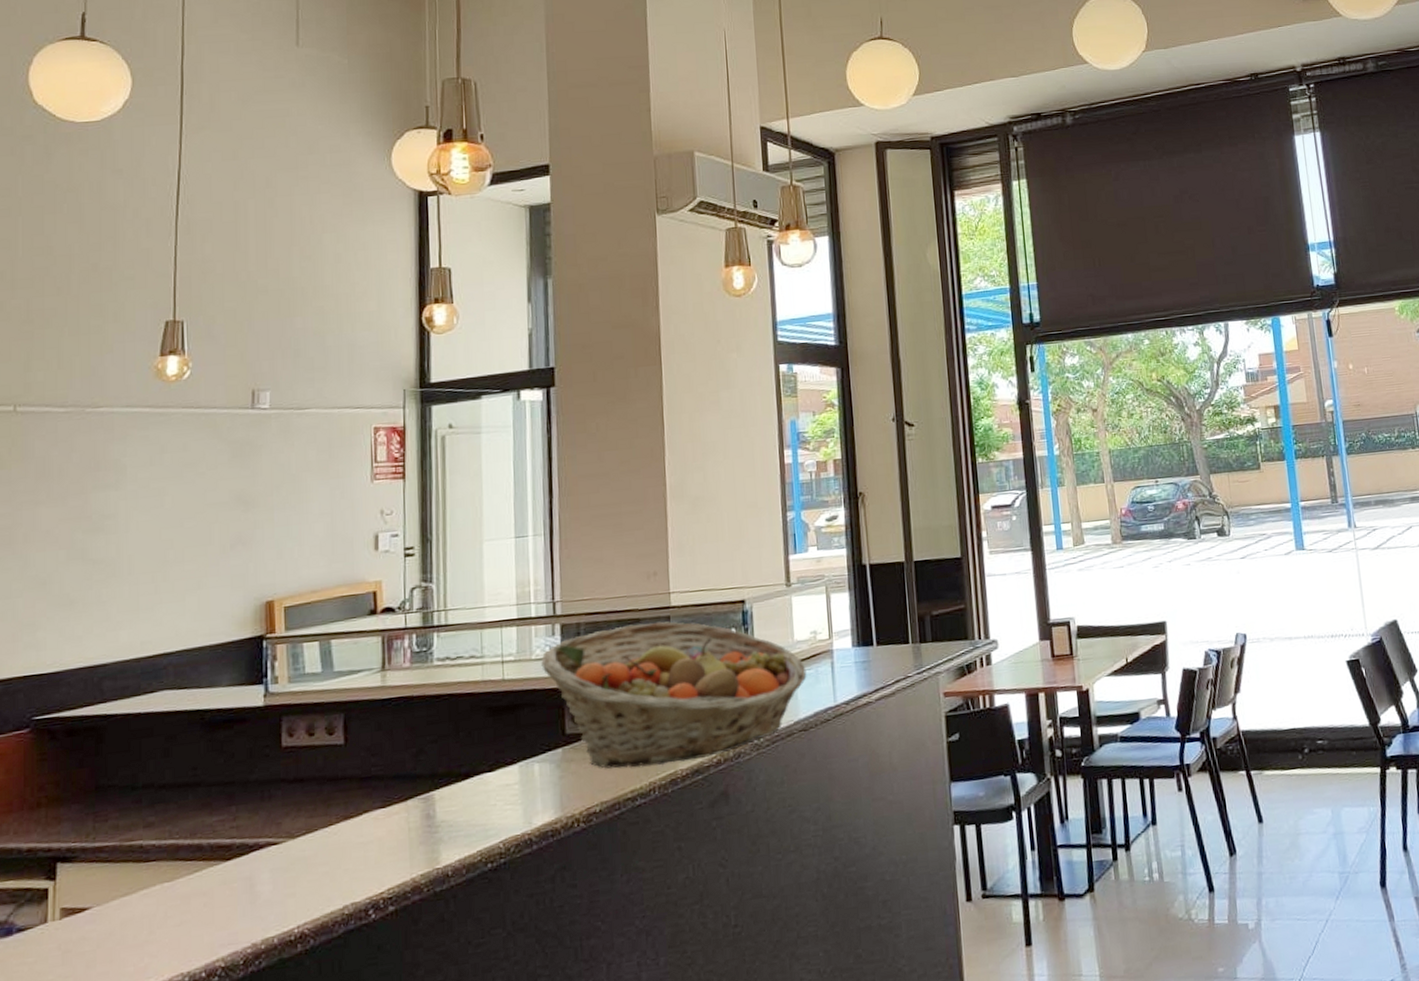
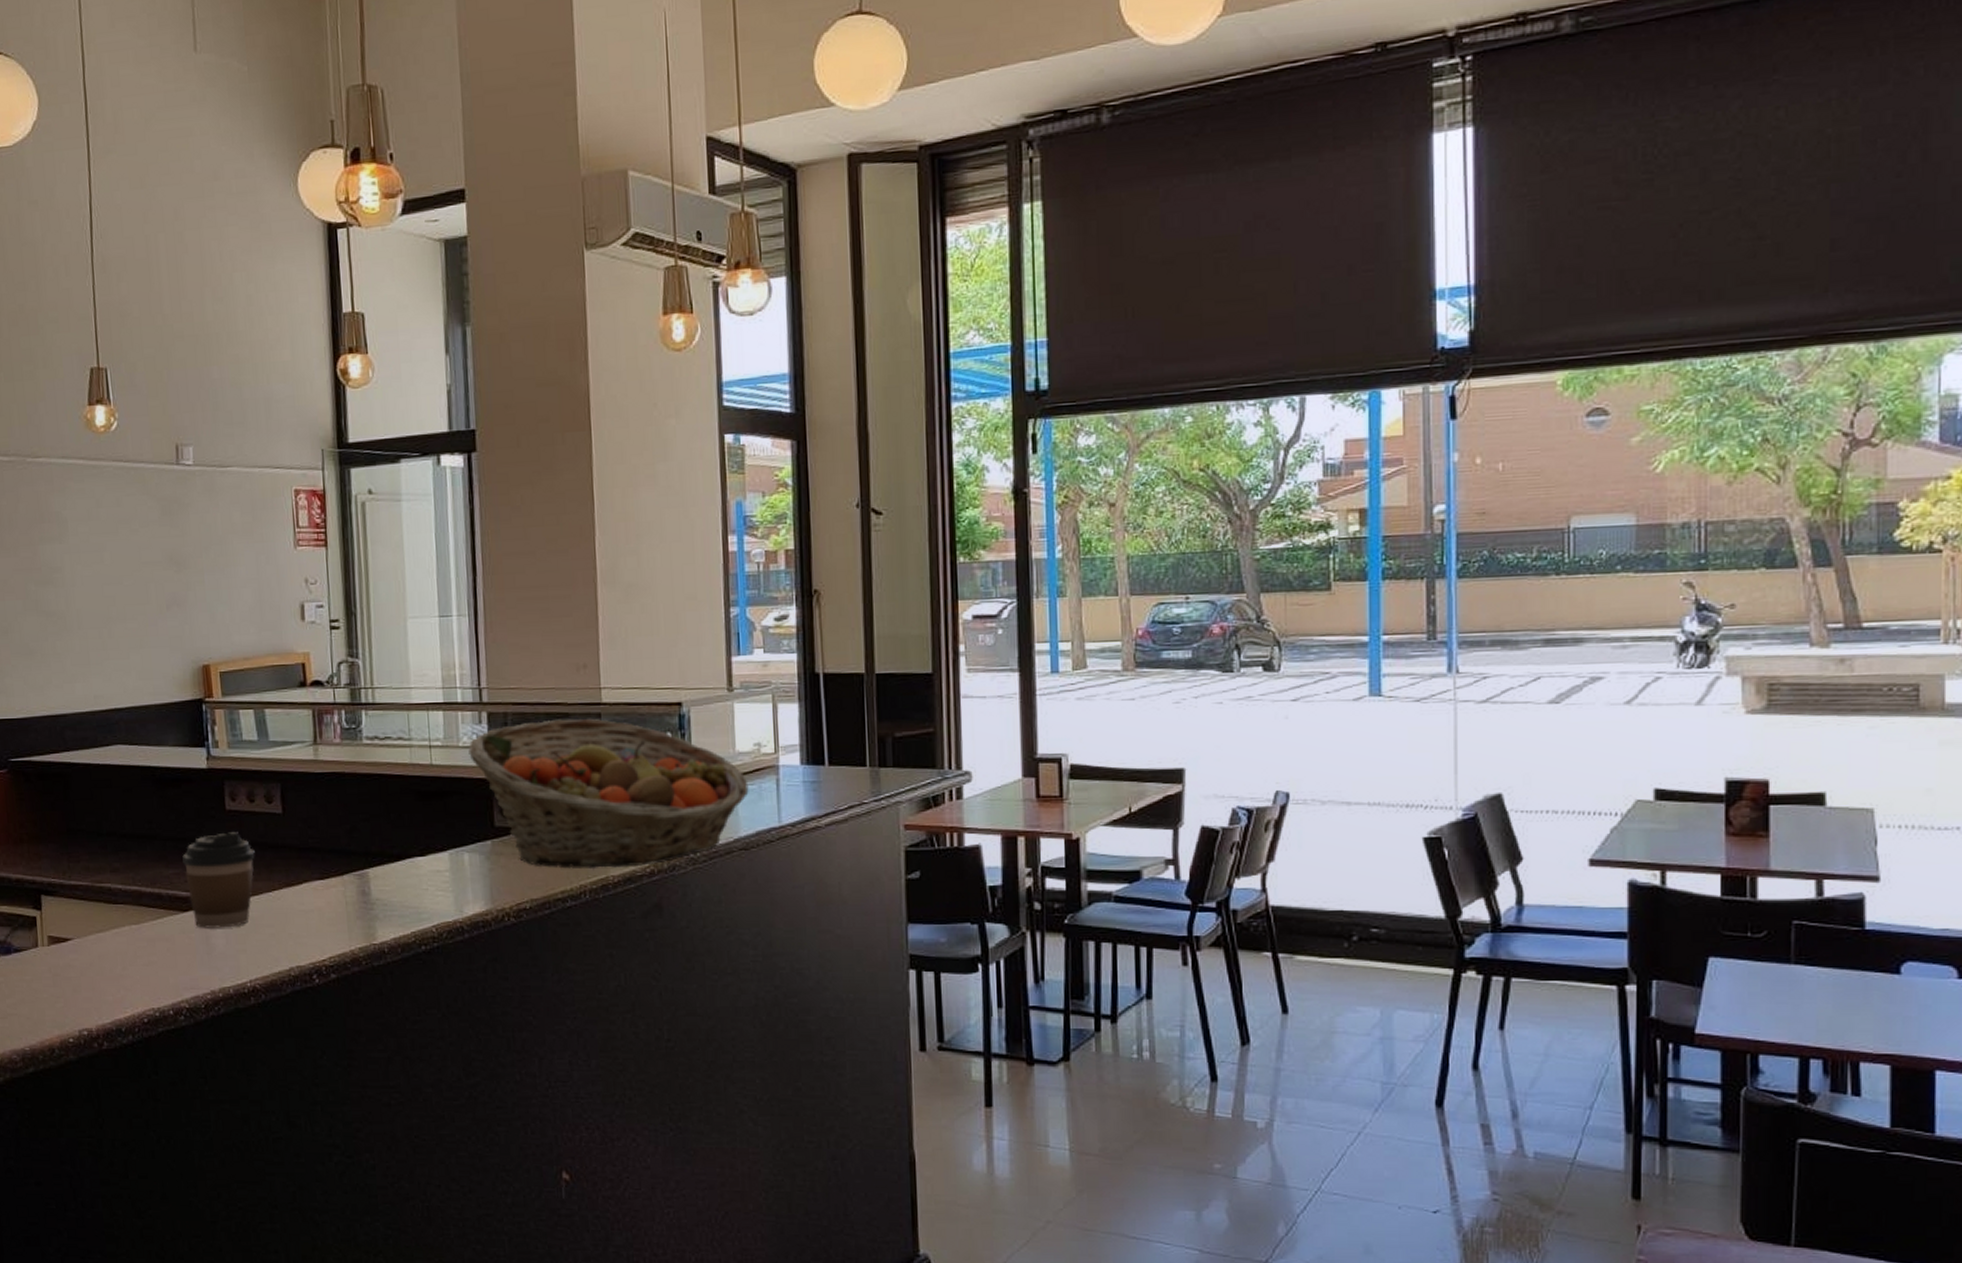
coffee cup: none [229,768,312,876] -> present [182,832,255,928]

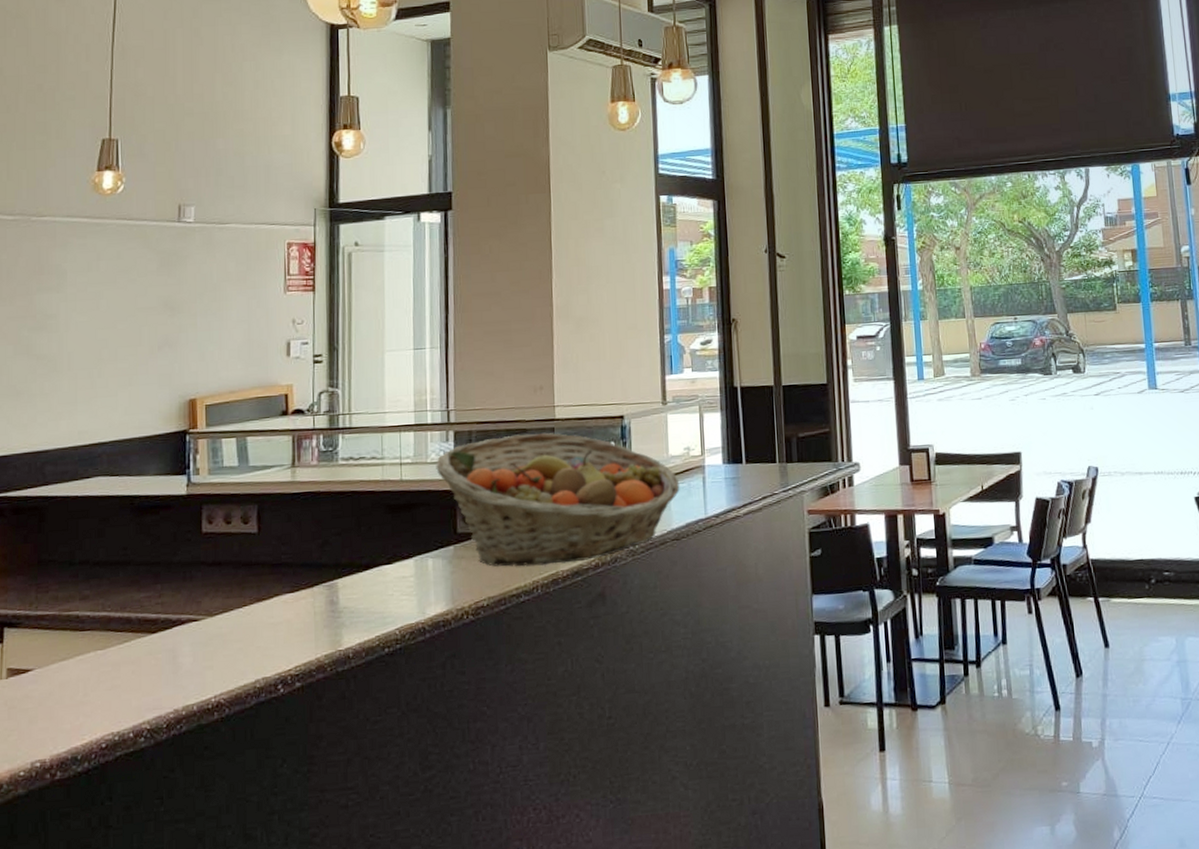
coffee cup: present [182,832,255,928] -> none [155,553,228,649]

